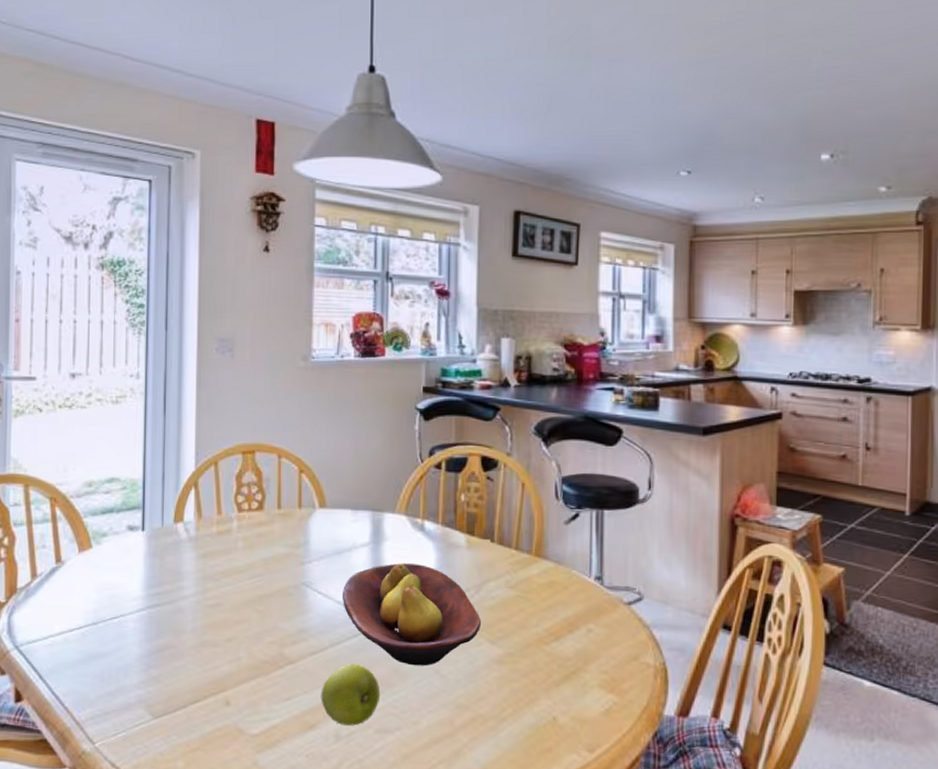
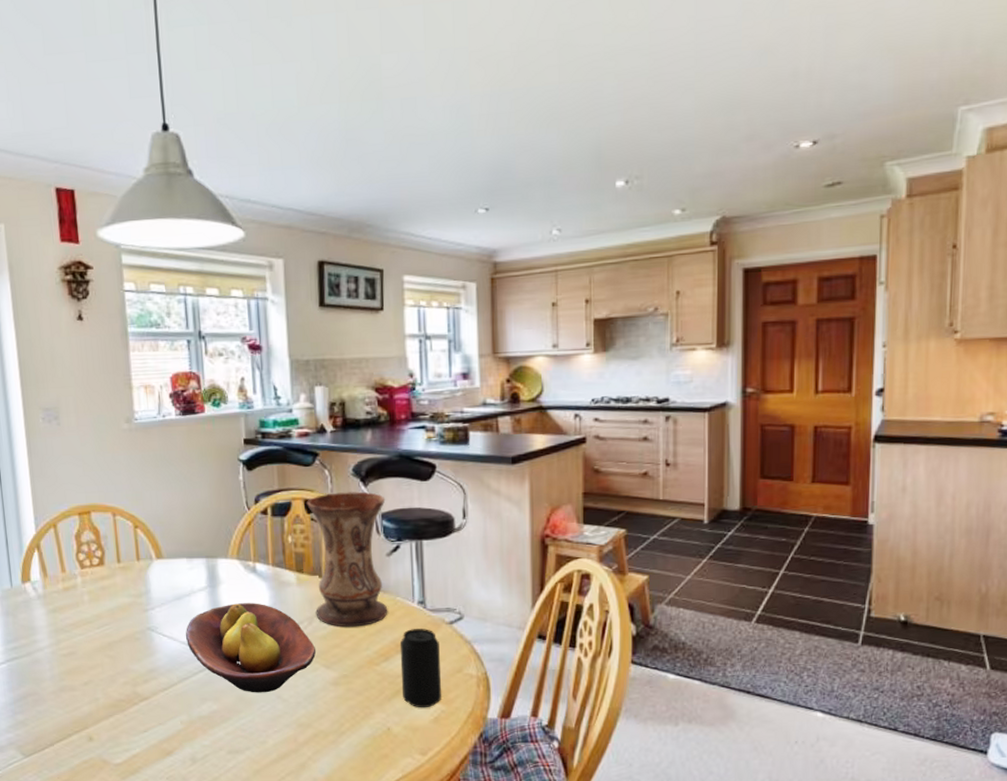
apple: present [321,663,381,726] -> none [174,695,229,749]
vase: none [484,451,567,600] -> present [307,491,388,627]
beverage can: none [572,607,615,698] -> present [399,629,441,708]

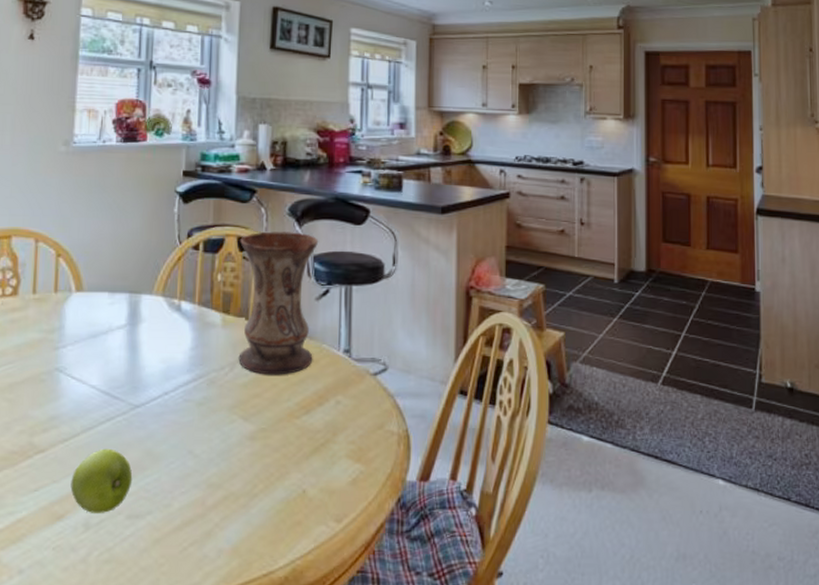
apple: none [174,695,229,749] -> present [70,448,133,513]
fruit bowl: present [186,603,316,693] -> none [97,344,234,447]
beverage can: present [399,629,441,708] -> none [321,379,362,468]

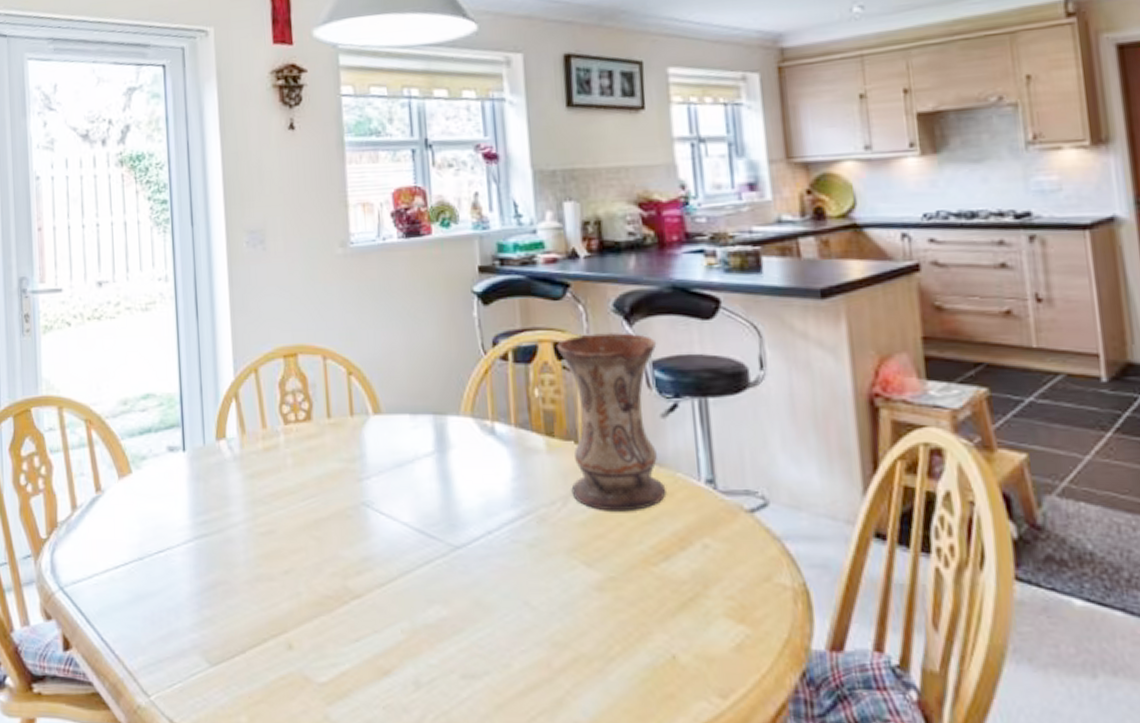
apple: present [70,448,133,513] -> none [393,596,463,671]

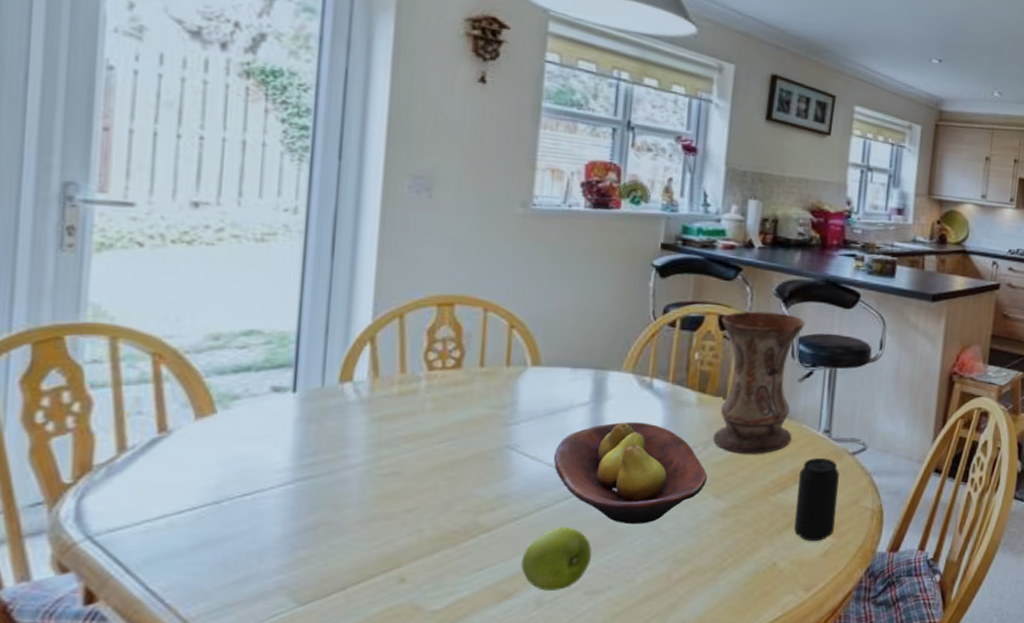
apple: none [393,596,463,671] -> present [521,527,592,591]
fruit bowl: none [408,474,573,597] -> present [554,422,707,525]
beverage can: none [683,517,744,630] -> present [794,458,839,542]

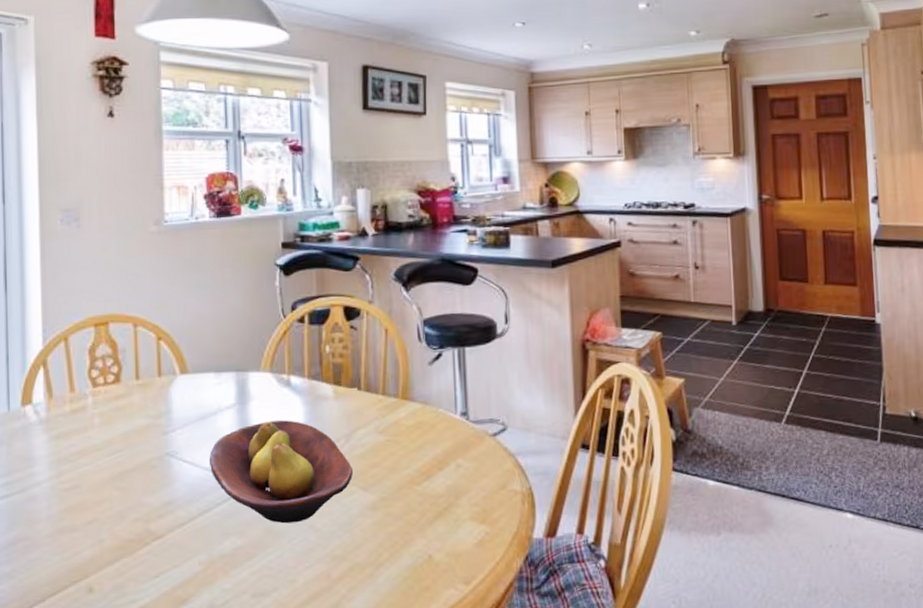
apple: present [521,527,592,591] -> none [191,529,255,595]
vase: present [713,311,806,454] -> none [346,297,430,444]
beverage can: present [794,458,839,542] -> none [442,442,485,531]

